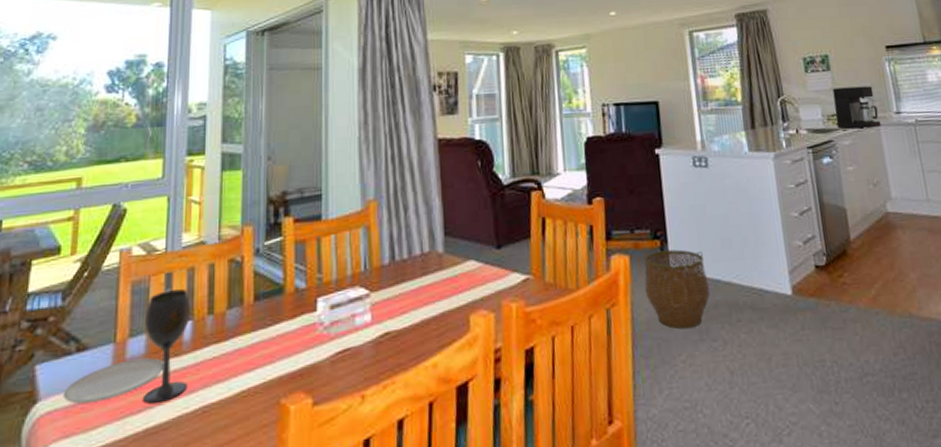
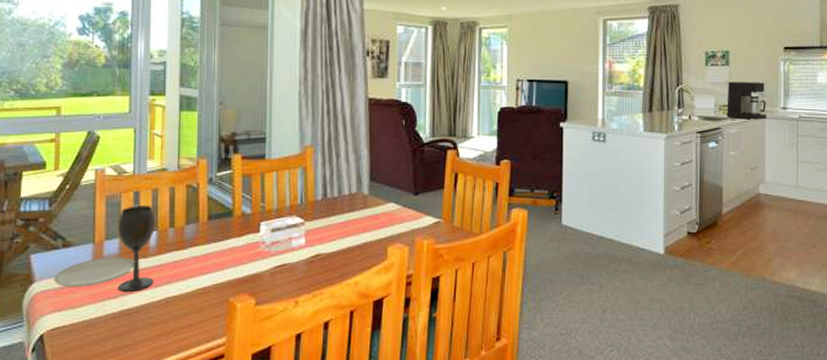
basket: present [643,249,710,329] -> none [538,209,593,273]

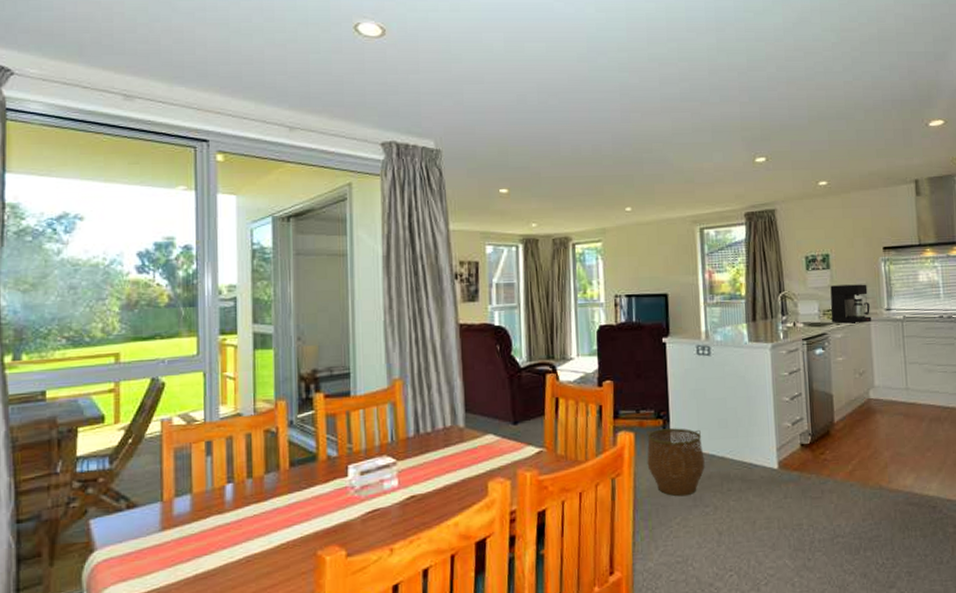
plate: present [54,257,135,287] -> none [118,514,209,553]
wine glass: present [117,204,156,292] -> none [187,455,232,554]
basket: none [538,209,593,273] -> present [647,428,705,497]

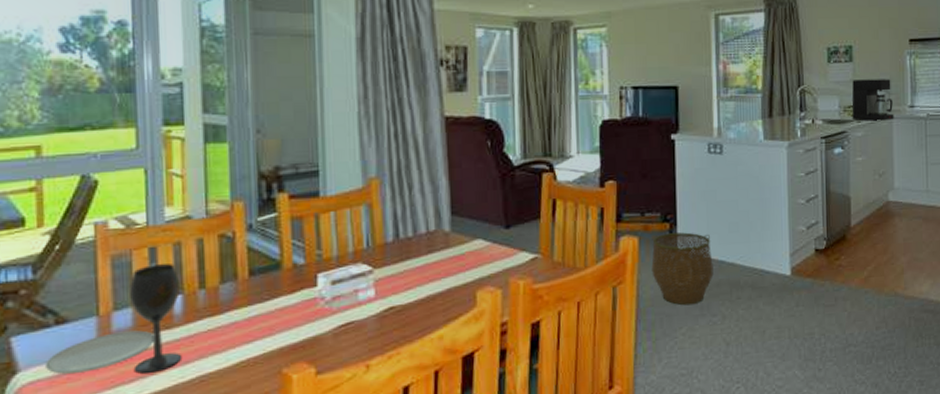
plate: none [118,514,209,553] -> present [45,330,155,375]
wine glass: none [187,455,232,554] -> present [128,263,181,374]

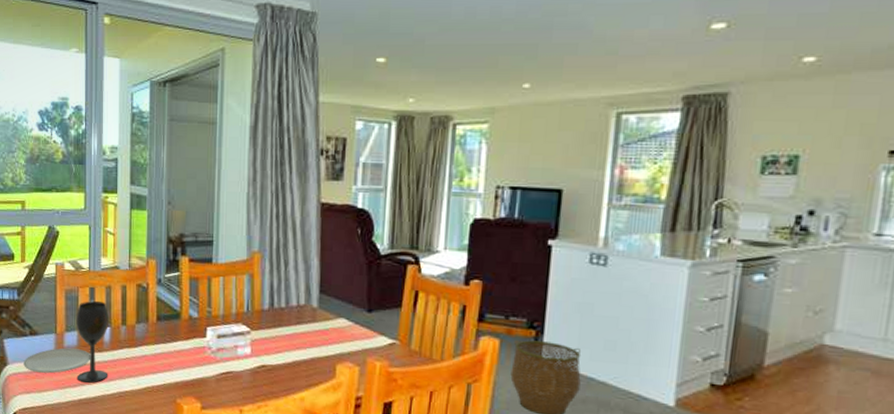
coffee maker: present [852,79,894,121] -> none [785,196,852,249]

